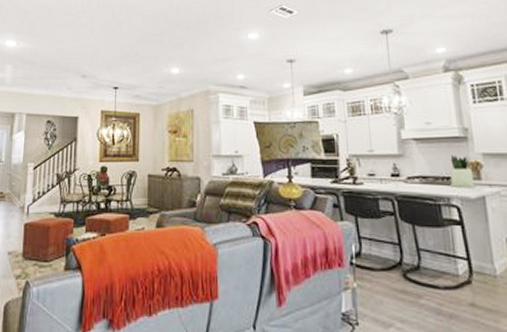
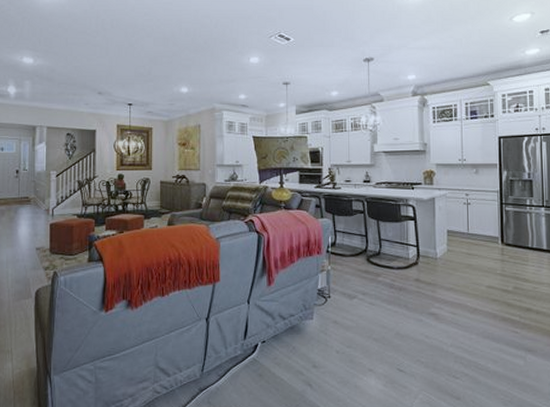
planter: present [450,154,477,189] -> none [409,164,429,192]

